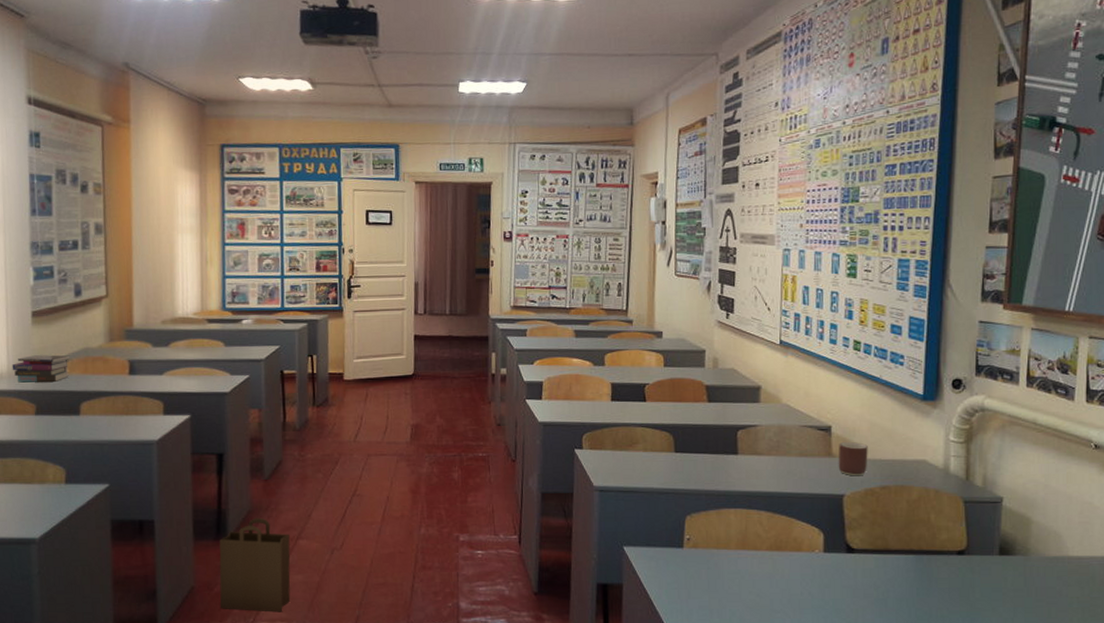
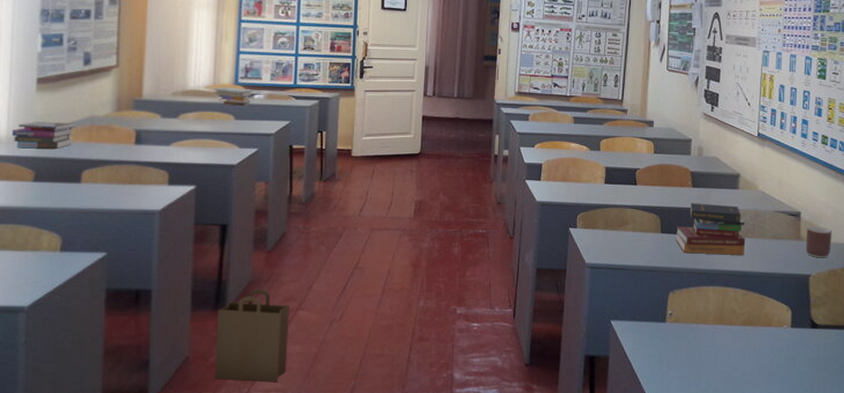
books: none [202,313,240,333] -> present [213,87,252,107]
books: none [691,419,770,475] -> present [675,203,746,255]

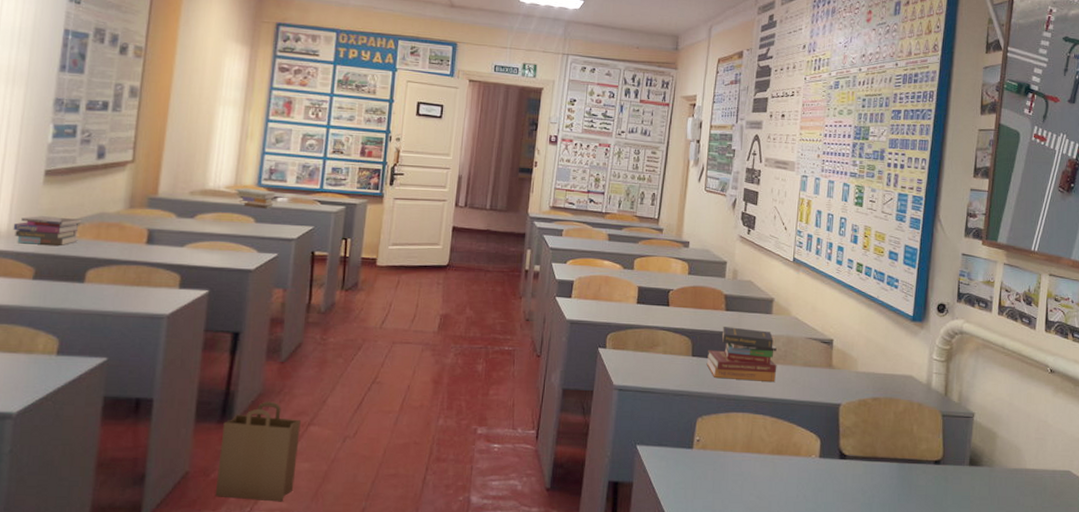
mug: present [805,226,832,258] -> none [837,354,864,388]

